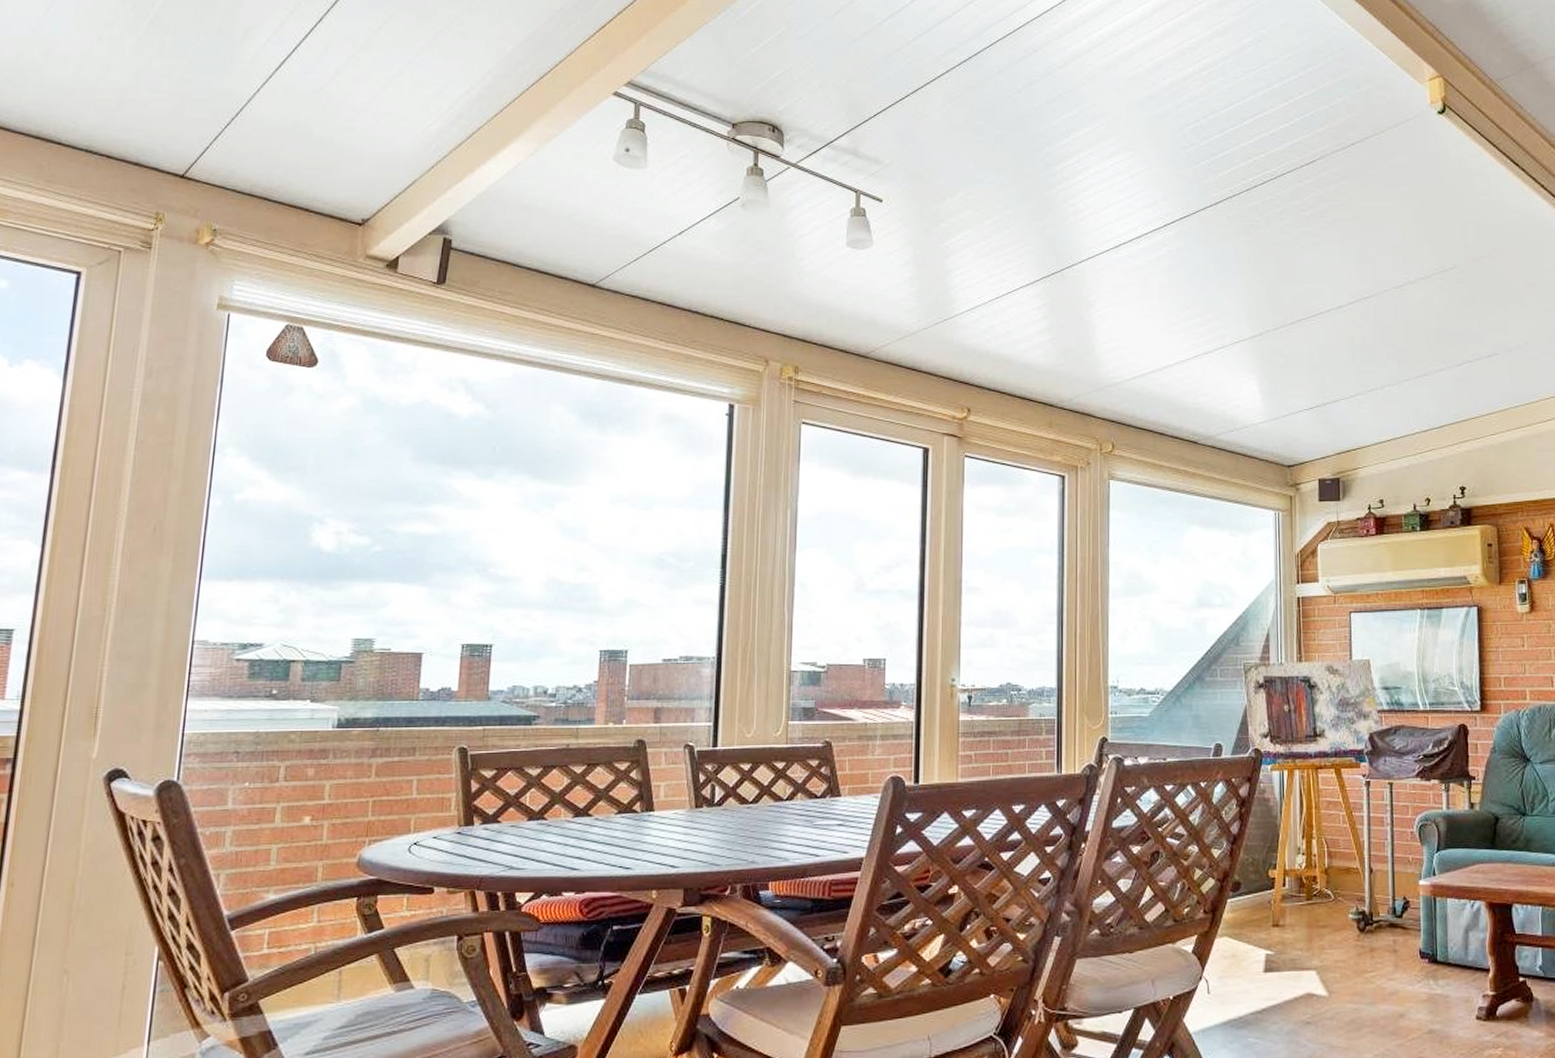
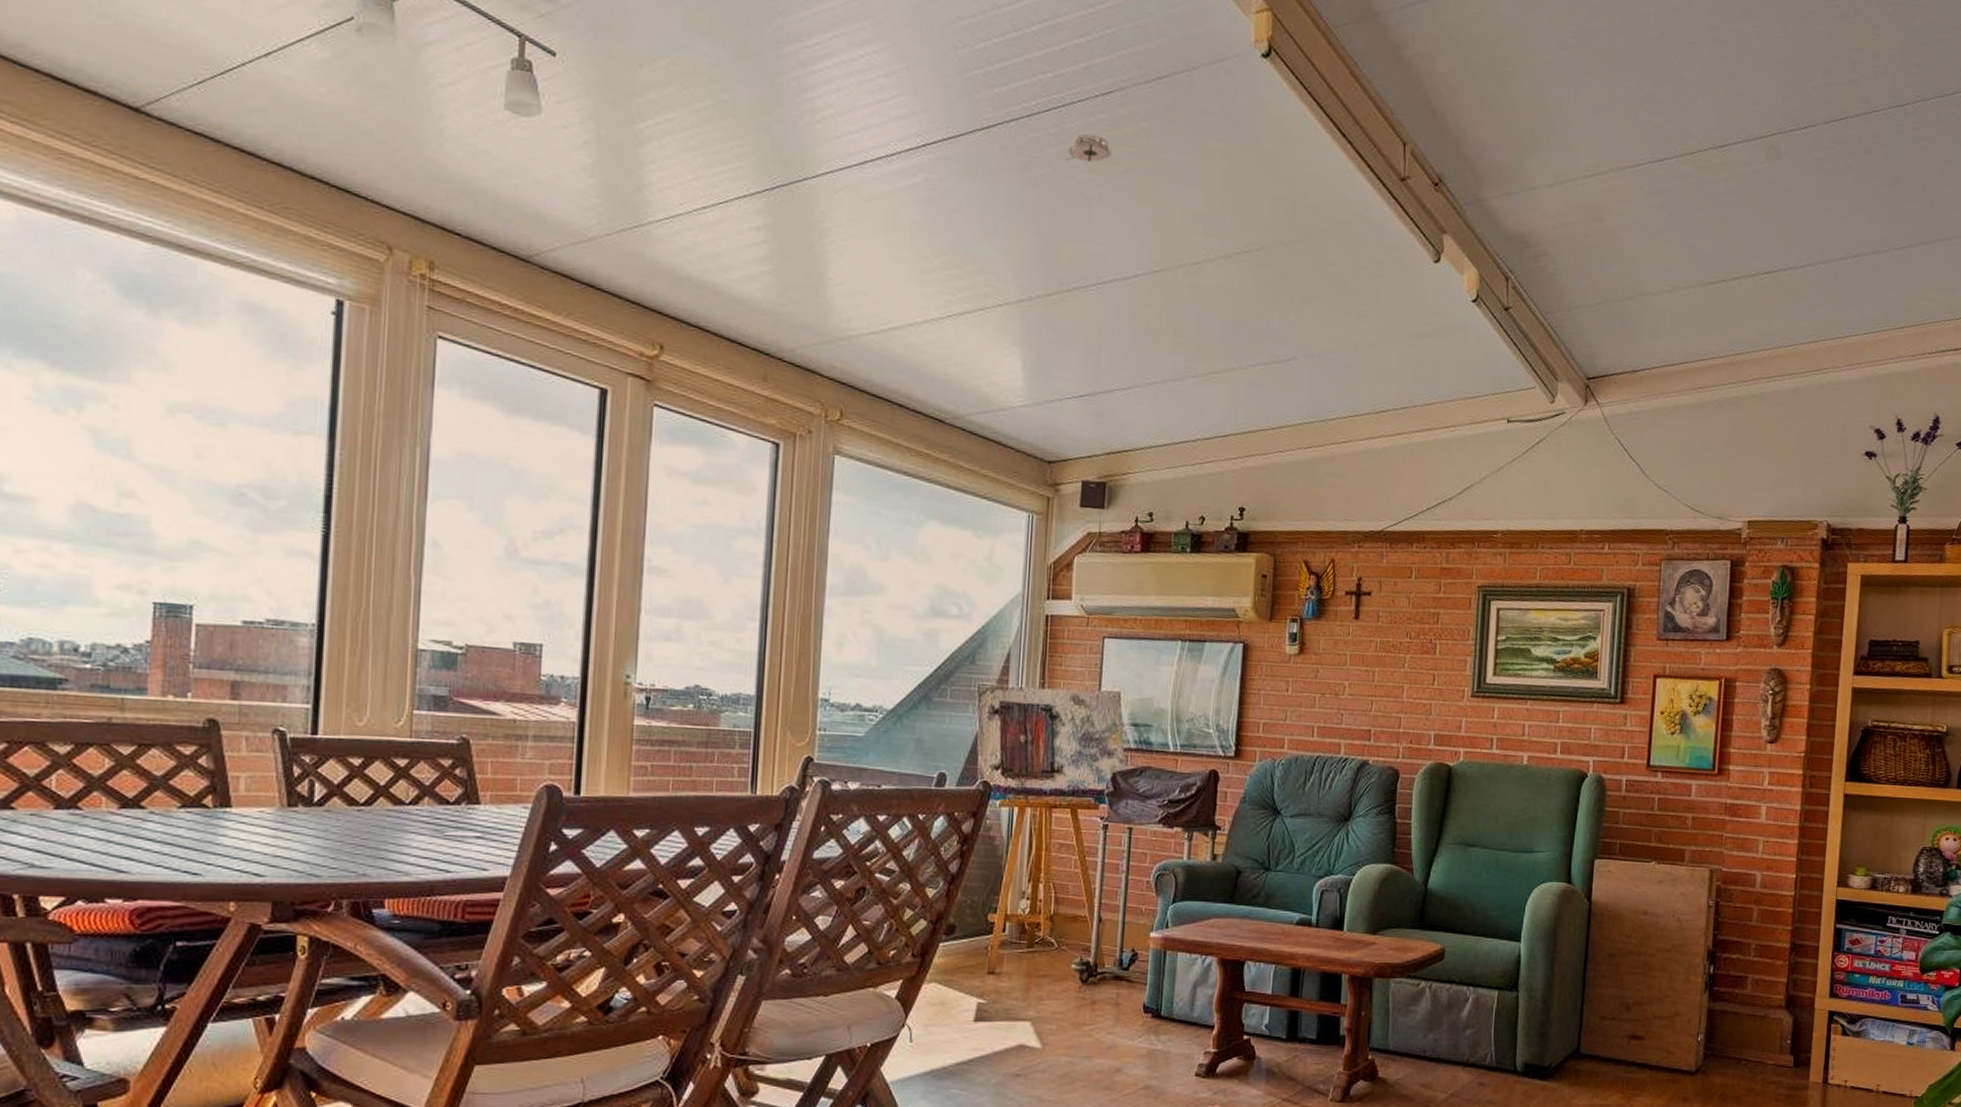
smoke detector: none [1281,196,1320,219] -> present [1065,133,1113,162]

